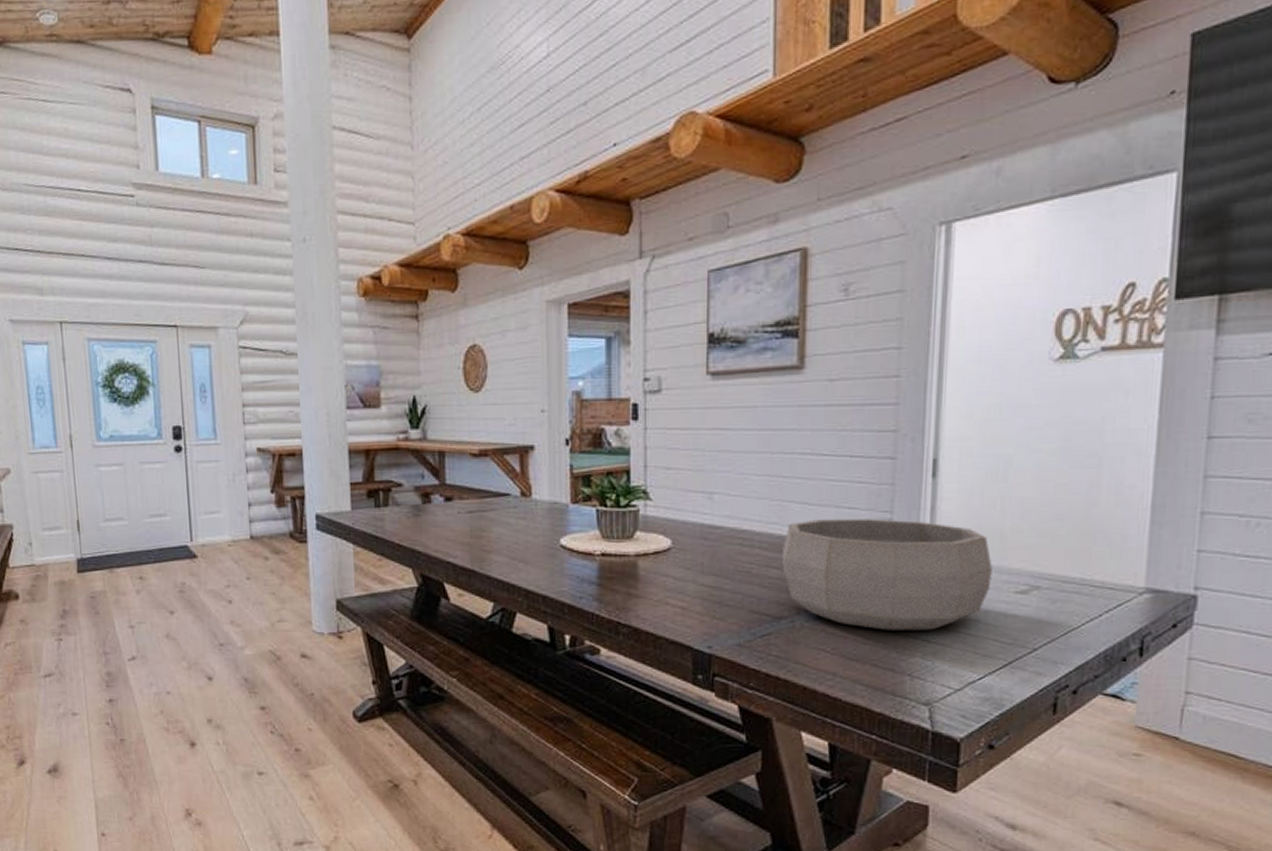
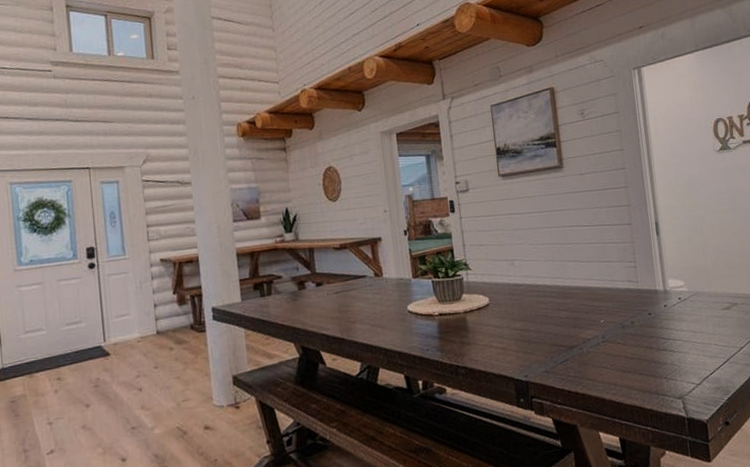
decorative bowl: present [782,519,992,631] -> none [567,266,706,347]

